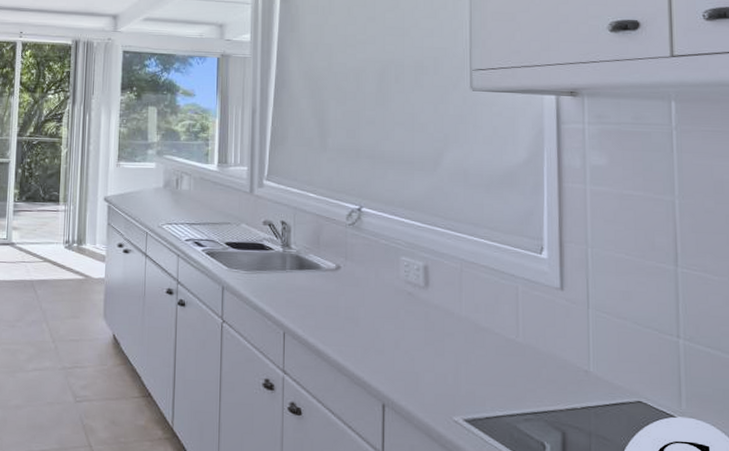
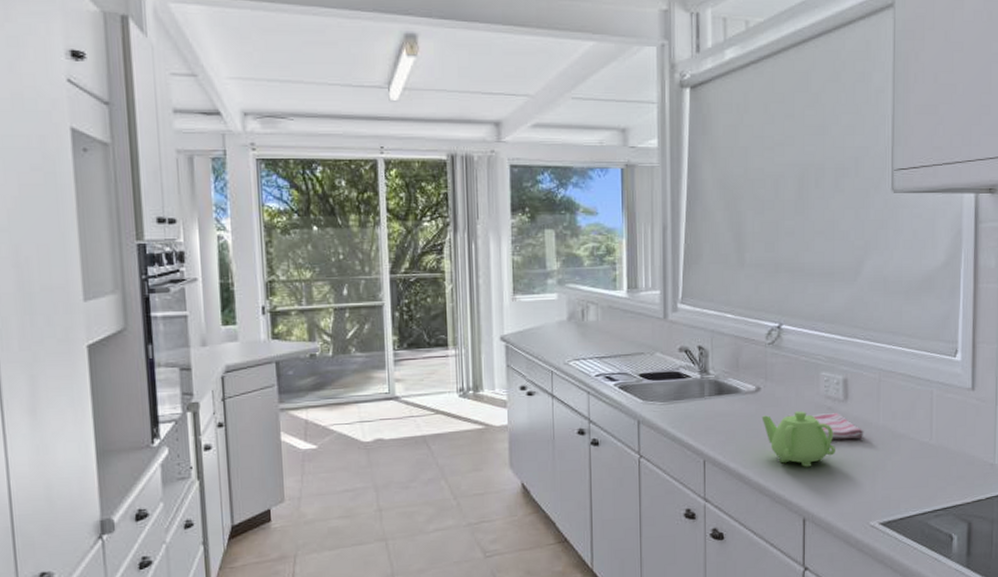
teapot: none [341,293,417,351] -> present [762,411,836,467]
dish towel: none [367,296,446,327] -> present [788,413,864,439]

